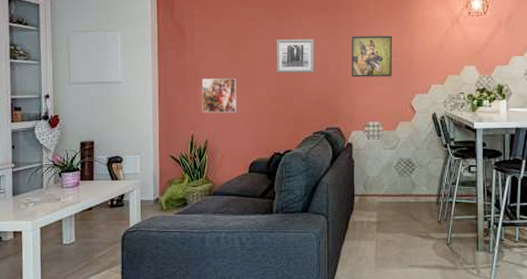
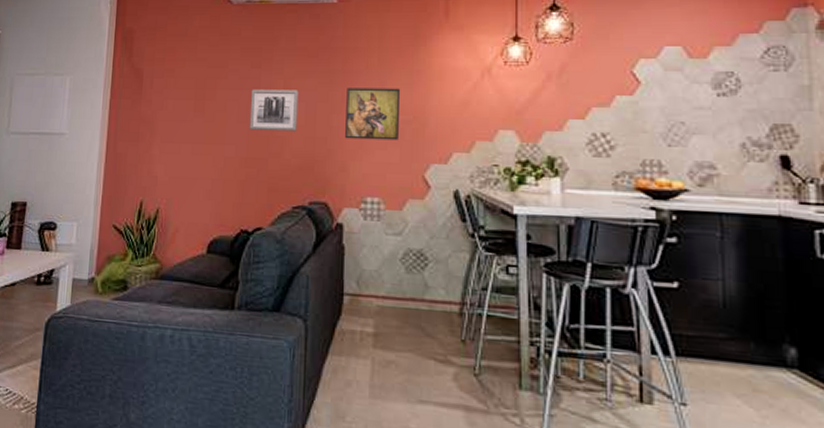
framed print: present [201,78,237,114] -> none [155,134,200,178]

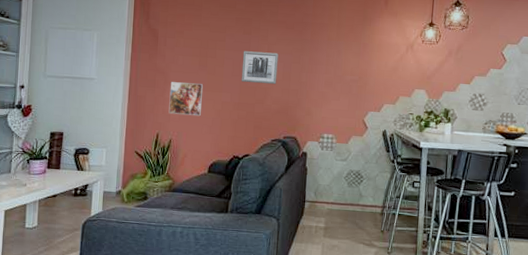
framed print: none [155,134,200,178] -> present [168,82,204,117]
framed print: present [345,88,401,141] -> none [311,53,352,94]

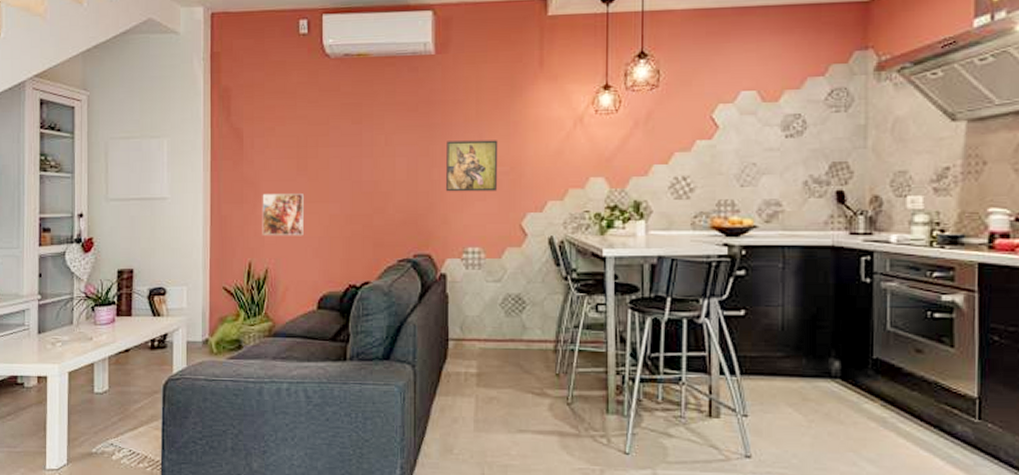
wall art: present [241,51,279,85] -> none [352,145,400,187]
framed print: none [311,53,352,94] -> present [446,140,498,192]

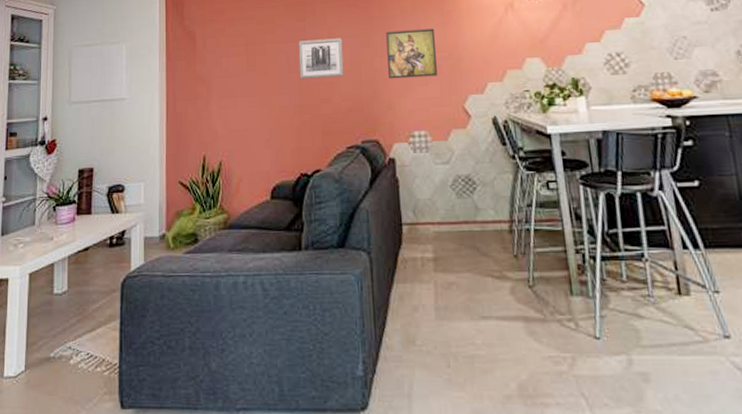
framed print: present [262,194,305,236] -> none [214,88,255,130]
wall art: none [352,145,400,187] -> present [298,38,344,80]

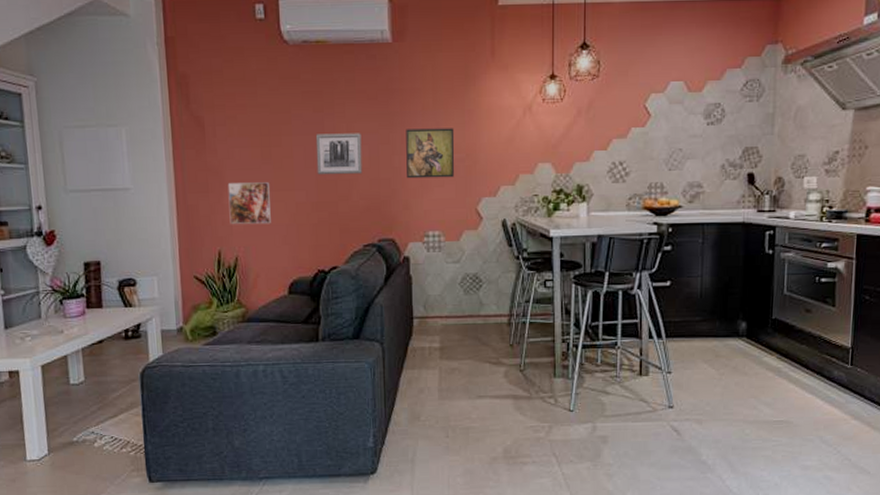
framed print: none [214,88,255,130] -> present [227,182,271,225]

